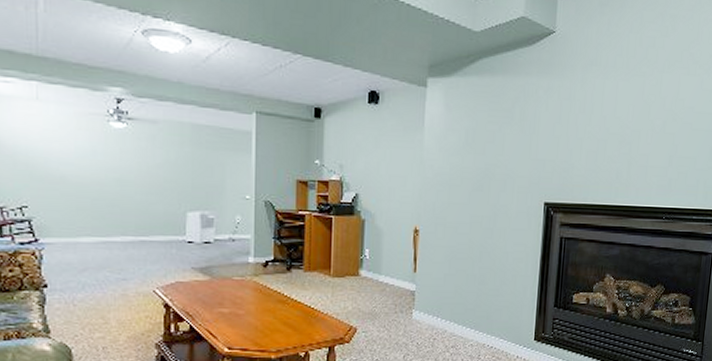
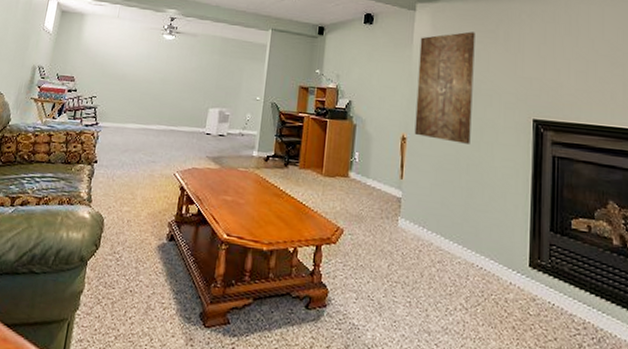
wall art: none [427,111,491,232] -> present [414,31,475,144]

